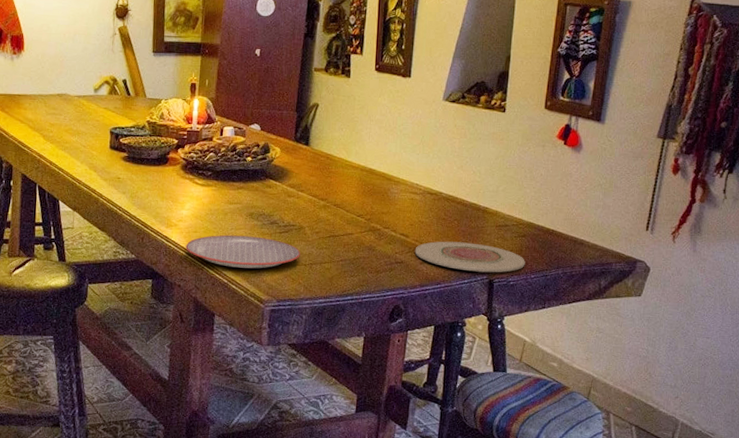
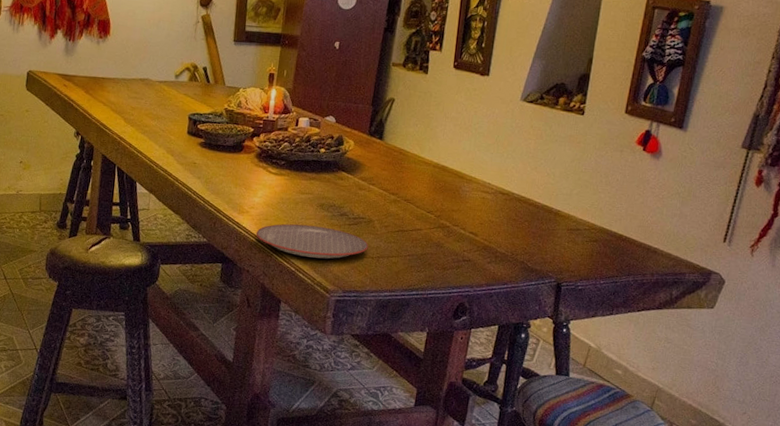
plate: present [414,241,525,273] -> none [483,241,596,277]

